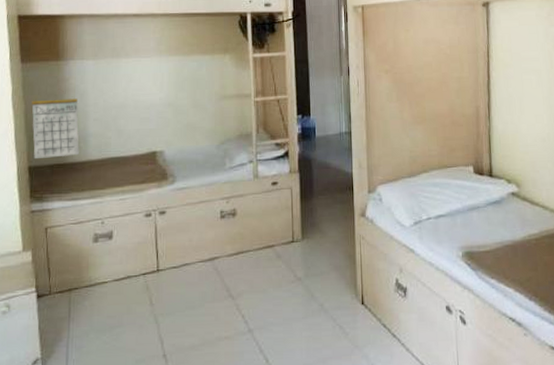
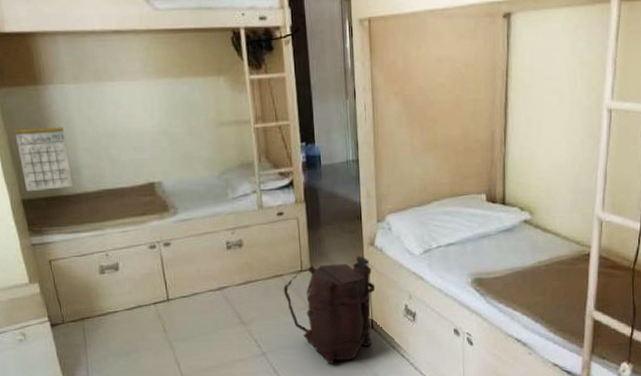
backpack: none [273,227,366,343] -> present [283,256,376,364]

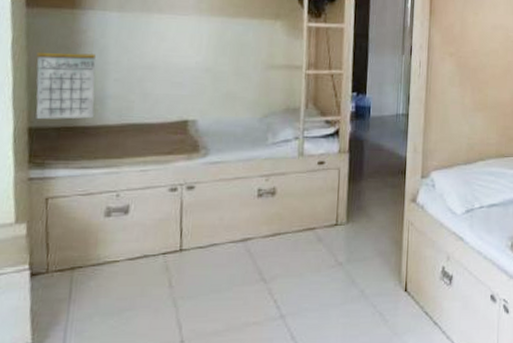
backpack: present [283,256,376,364] -> none [313,212,413,330]

